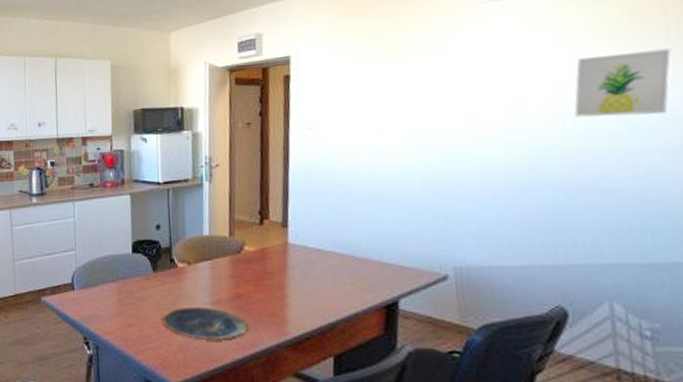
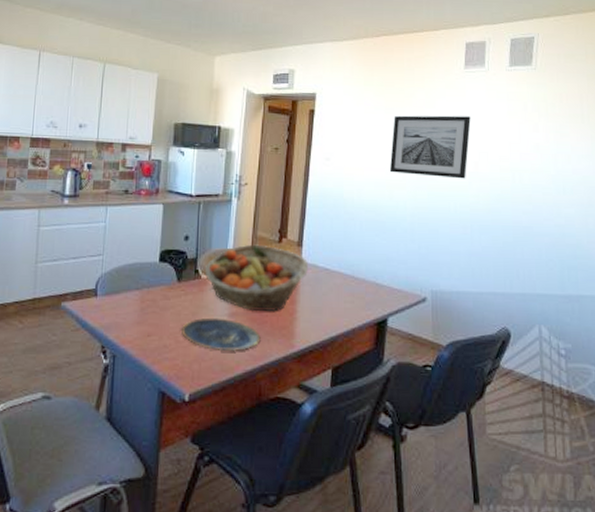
fruit basket: none [181,228,298,299] -> present [205,244,309,312]
wall art: none [389,56,497,136] -> present [389,115,471,179]
wall art: present [574,48,673,117] -> none [521,126,585,178]

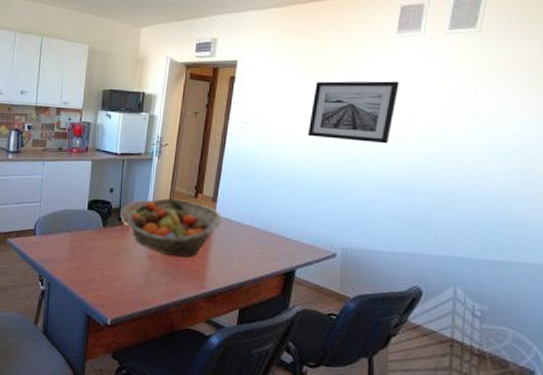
plate: present [182,317,261,352] -> none [106,258,175,289]

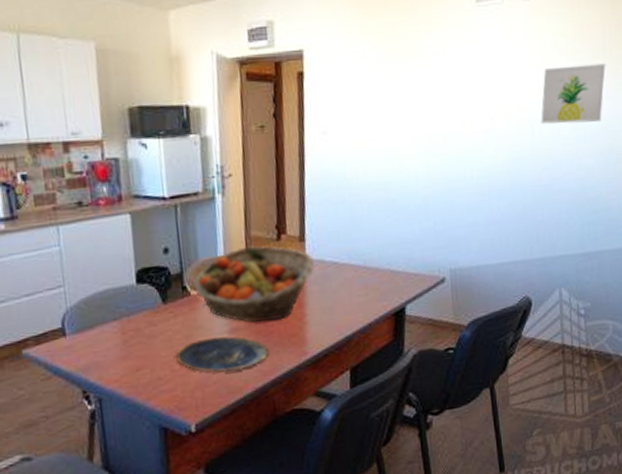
plate: none [106,258,175,289] -> present [176,336,269,373]
wall art: present [307,81,399,144] -> none [397,62,485,141]
wall art: none [451,91,532,145] -> present [541,63,607,124]

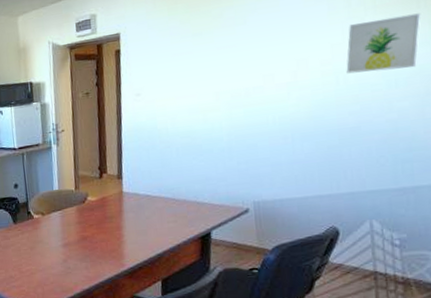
plate: present [176,336,269,373] -> none [23,249,94,276]
fruit basket: present [194,246,315,323] -> none [36,182,131,241]

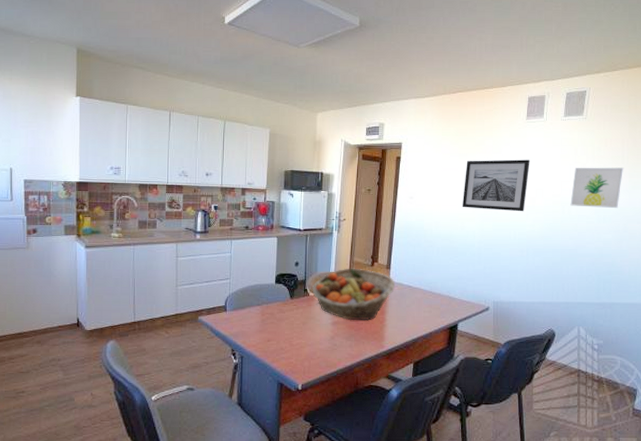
fruit basket: none [36,182,131,241] -> present [313,268,396,321]
wall art: none [201,25,287,97] -> present [462,159,530,212]

